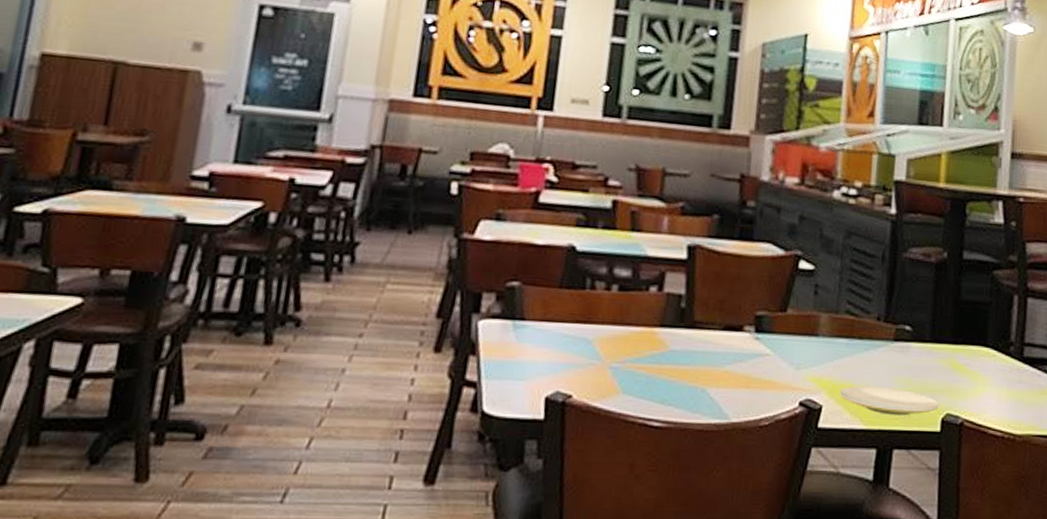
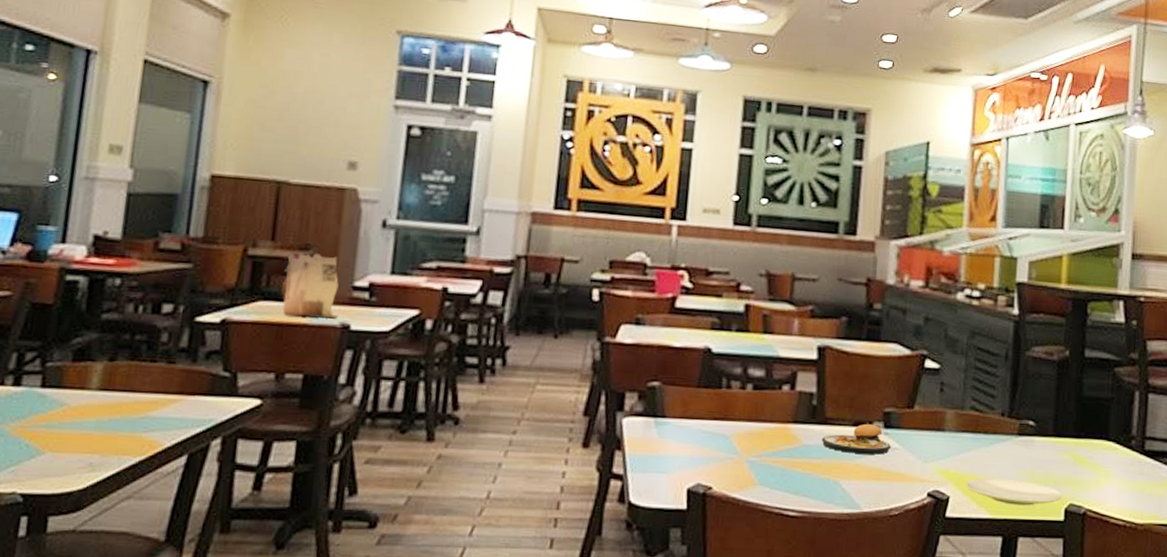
paper bag: none [111,139,176,210] -> present [280,253,339,319]
burger: none [689,326,763,361] -> present [821,422,891,455]

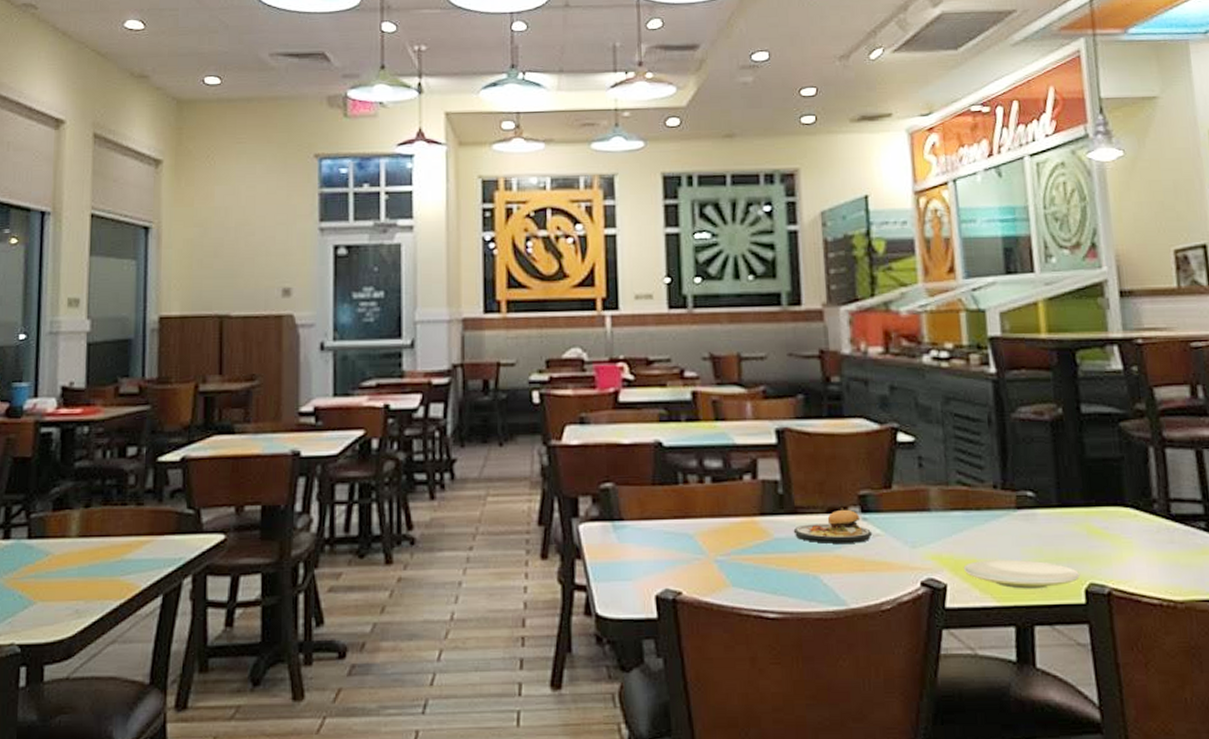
paper bag: present [280,253,339,319] -> none [232,383,289,448]

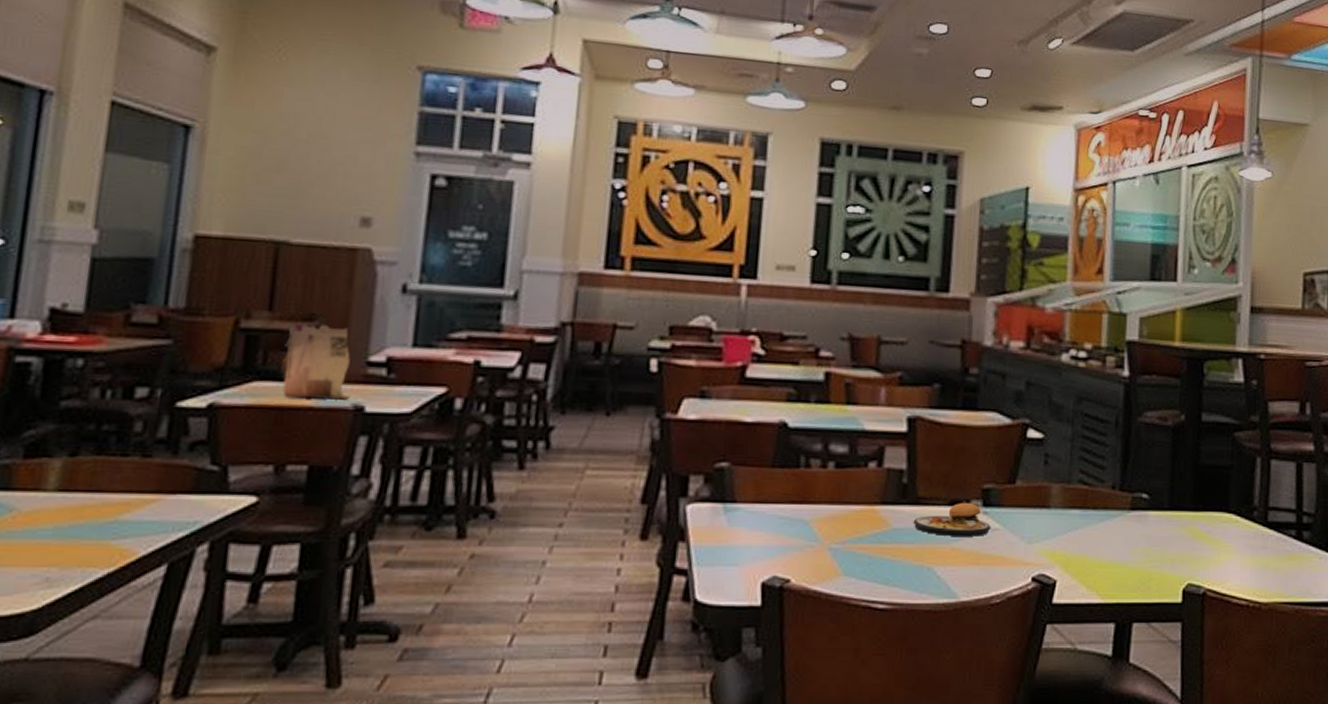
paper bag: none [232,383,289,448] -> present [280,324,351,400]
plate: present [963,559,1081,589] -> none [1074,557,1181,587]

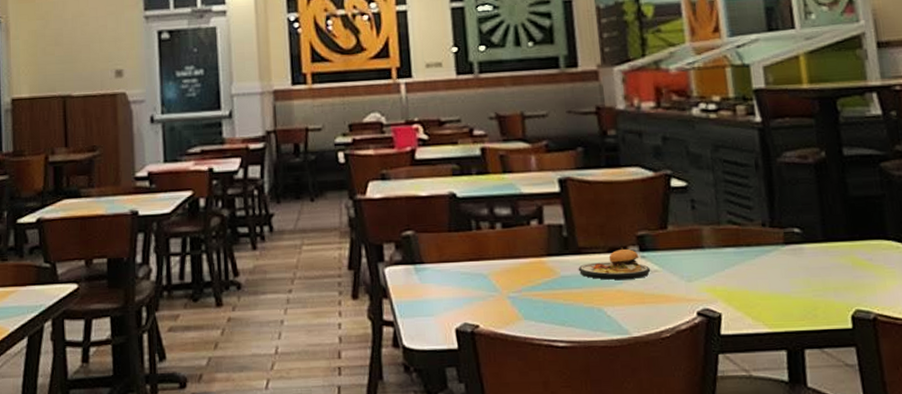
paper bag: present [280,324,351,400] -> none [78,153,128,209]

